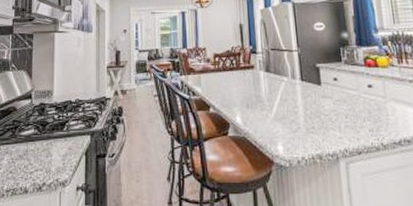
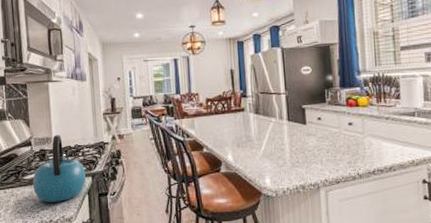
kettle: none [29,88,84,162] -> present [33,135,86,202]

